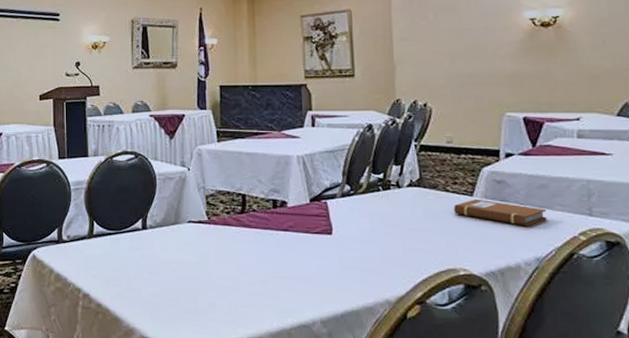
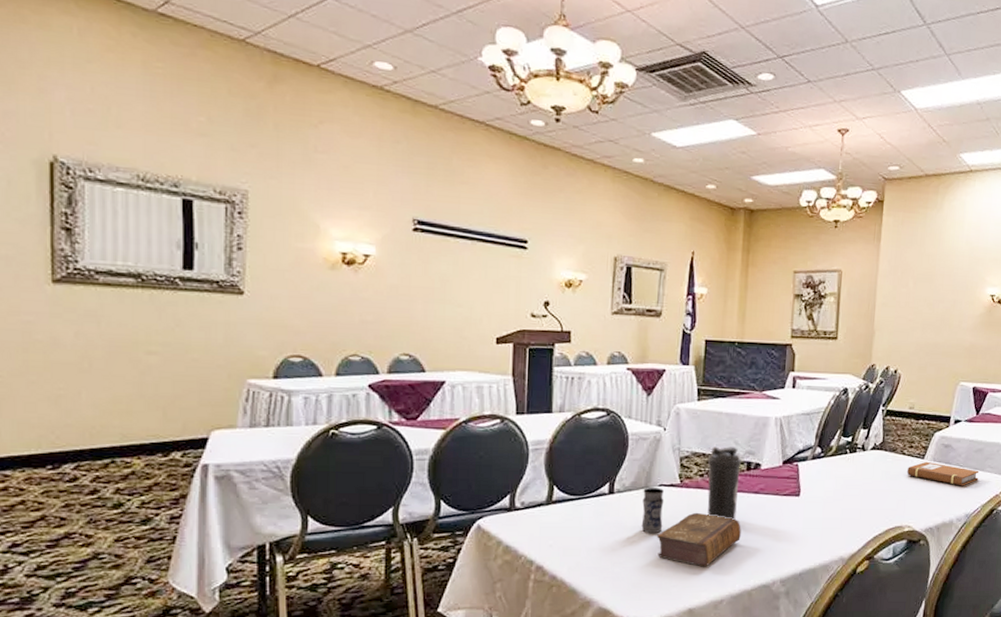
jar: none [173,223,195,268] -> present [641,487,664,534]
book: none [190,248,274,303] -> present [657,512,741,567]
water bottle: none [232,185,267,258] -> present [707,446,742,521]

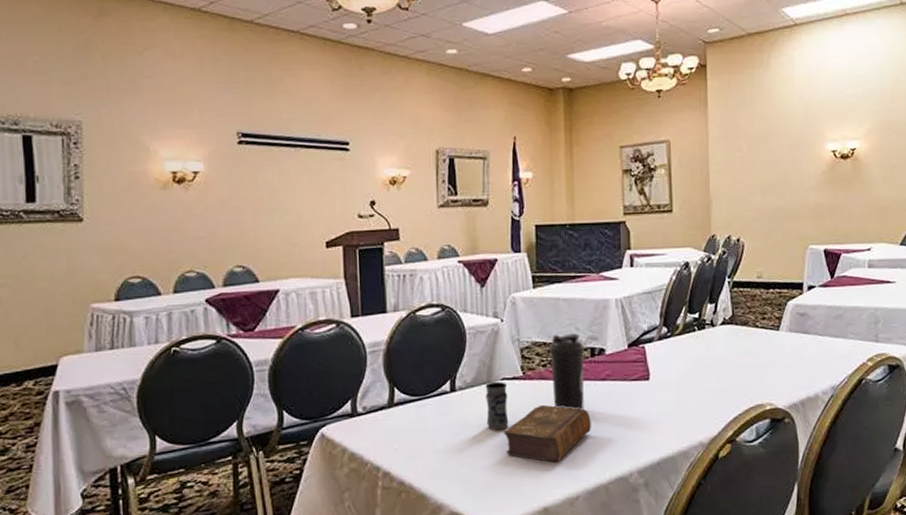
notebook: present [906,461,979,486] -> none [761,332,842,357]

